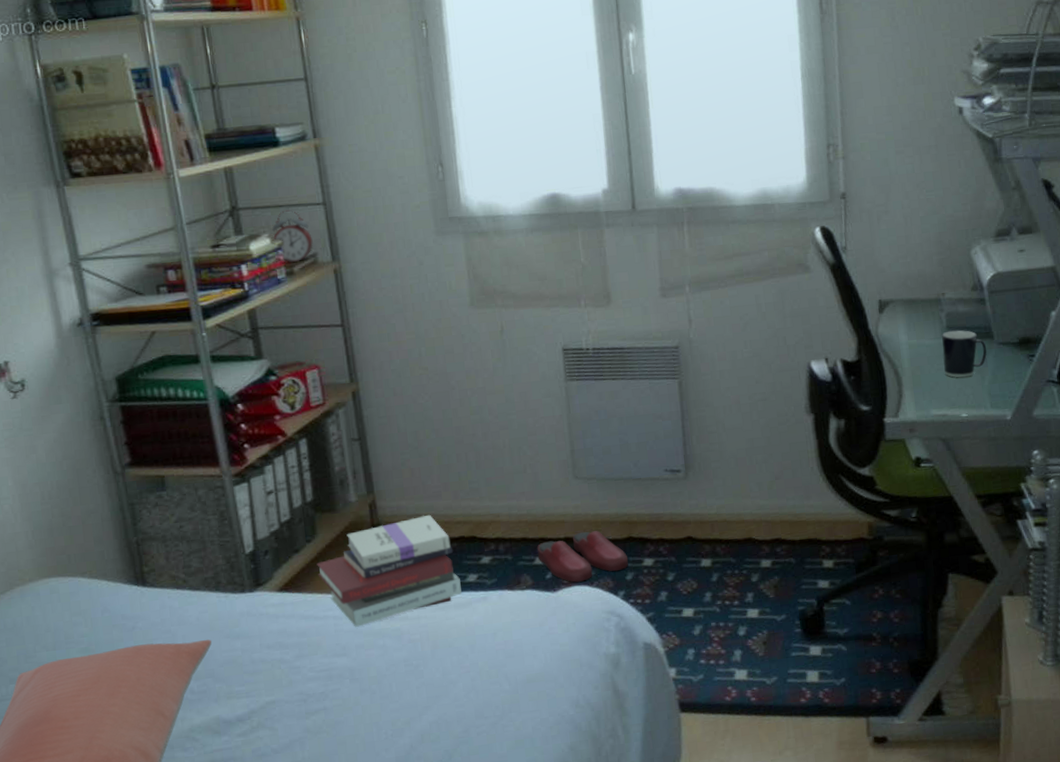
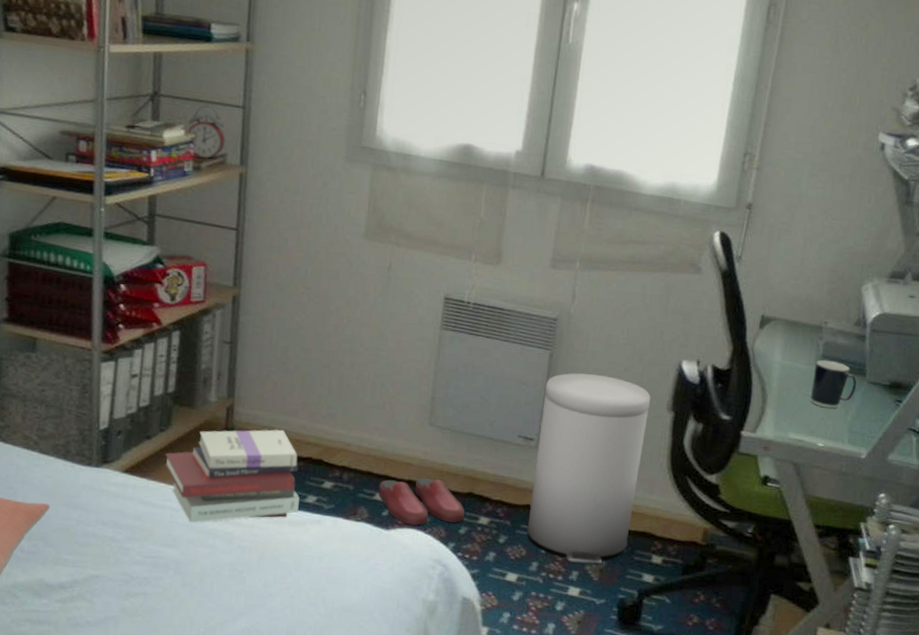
pedal bin: none [681,391,796,585] -> present [527,373,651,566]

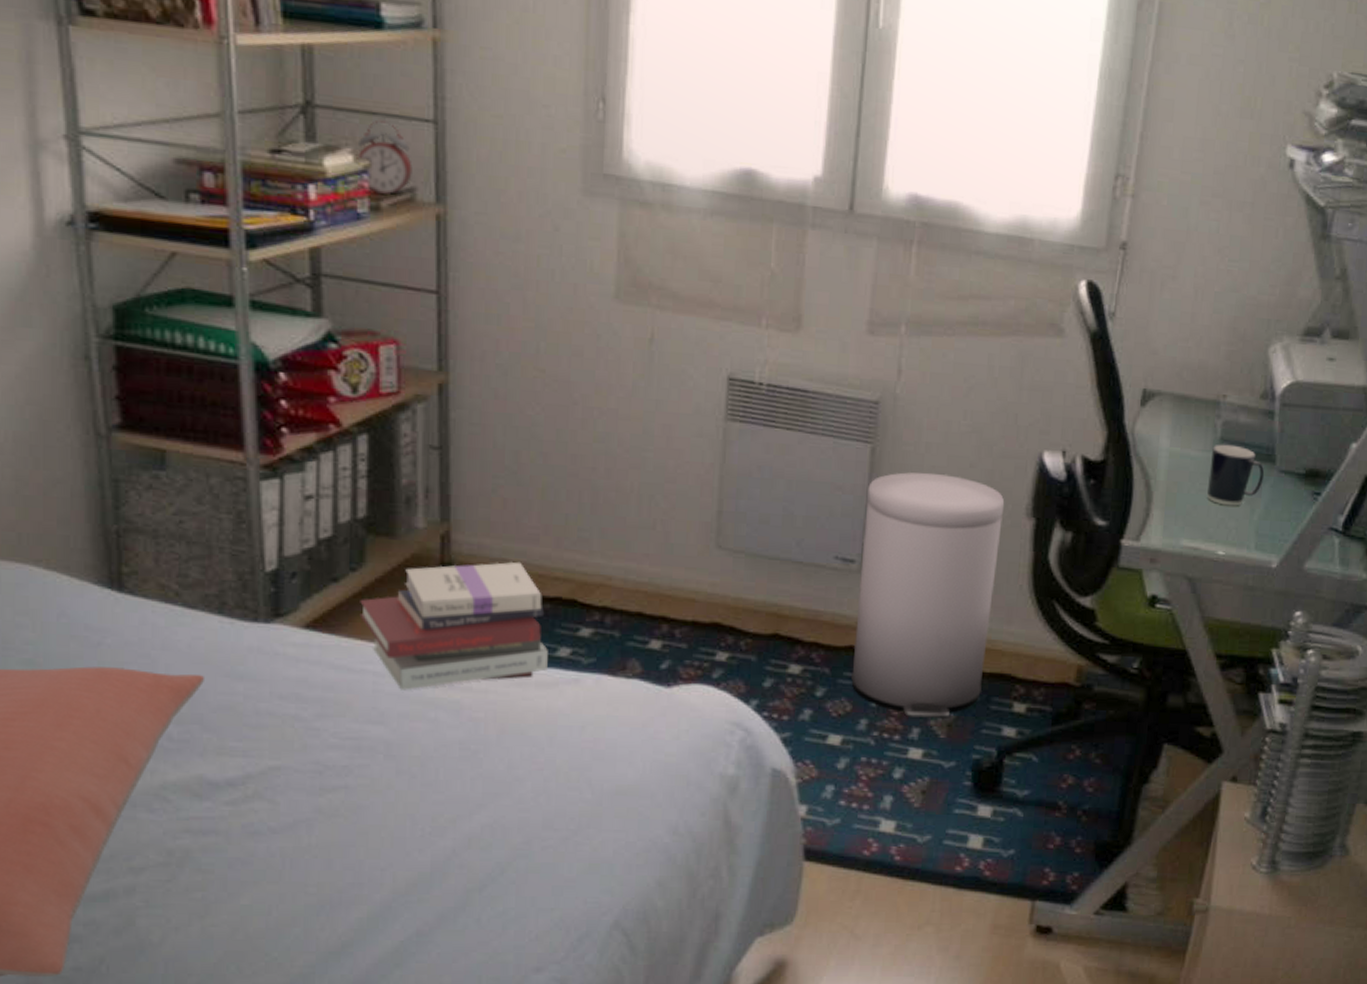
slippers: present [379,477,465,526] -> none [654,617,769,680]

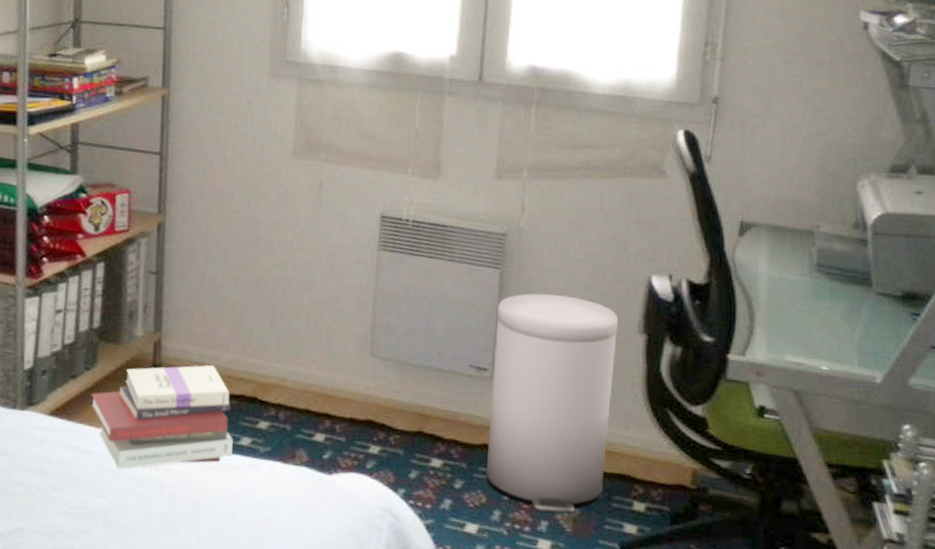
alarm clock: present [357,119,413,197] -> none [108,29,147,84]
mug: present [1207,444,1265,506] -> none [808,269,862,325]

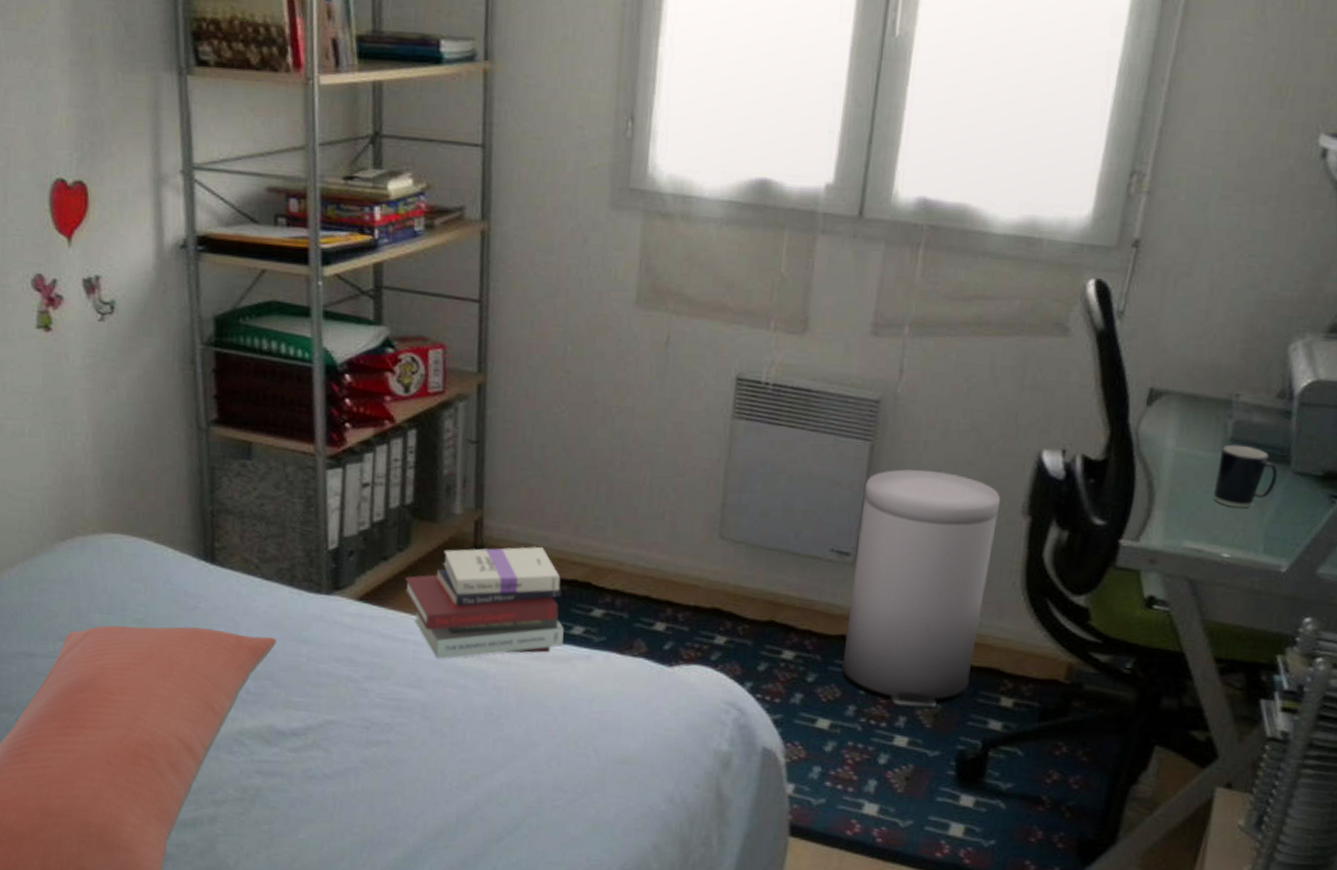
mug: none [808,269,862,325] -> present [1213,444,1278,508]

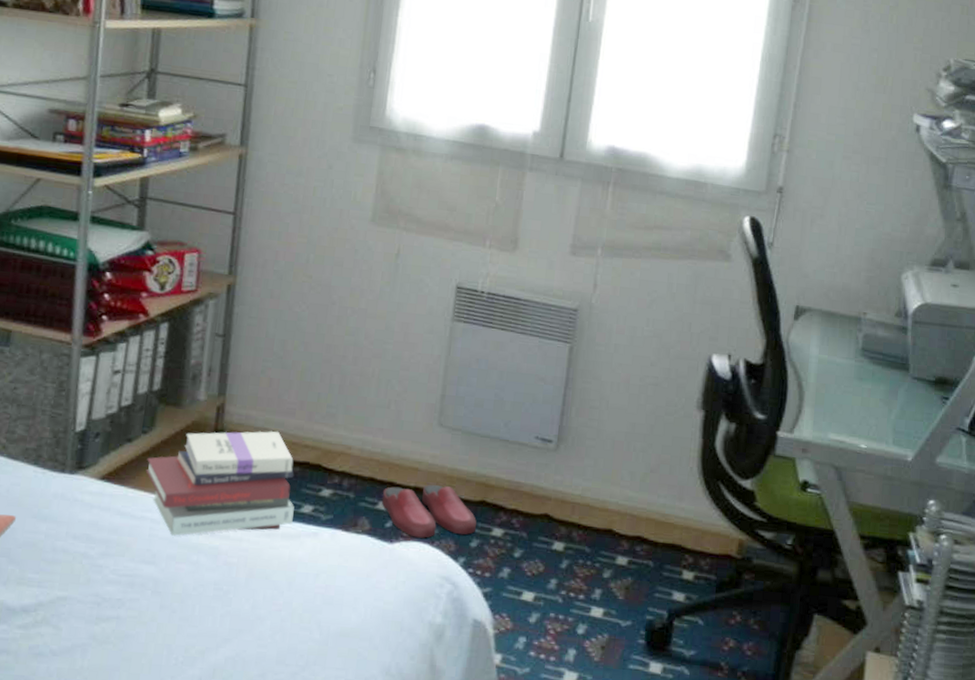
slippers: none [659,603,764,662] -> present [382,484,476,538]
pedal bin: present [842,469,1001,710] -> none [545,368,679,583]
mug: present [1213,444,1278,508] -> none [851,353,900,407]

